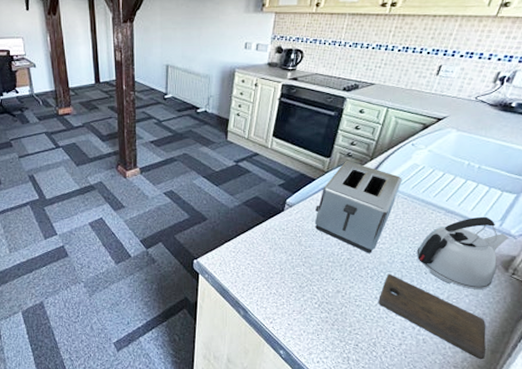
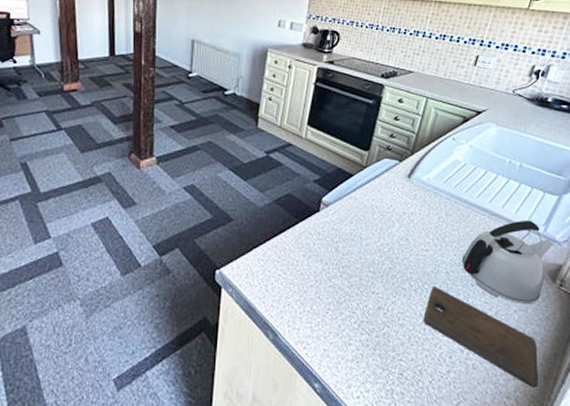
toaster: present [314,161,402,253] -> none [353,155,444,262]

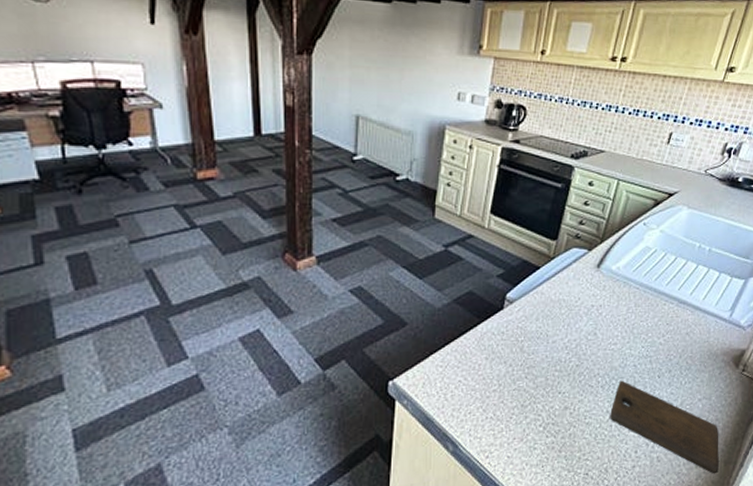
kettle: present [462,220,554,303] -> none [649,306,739,392]

